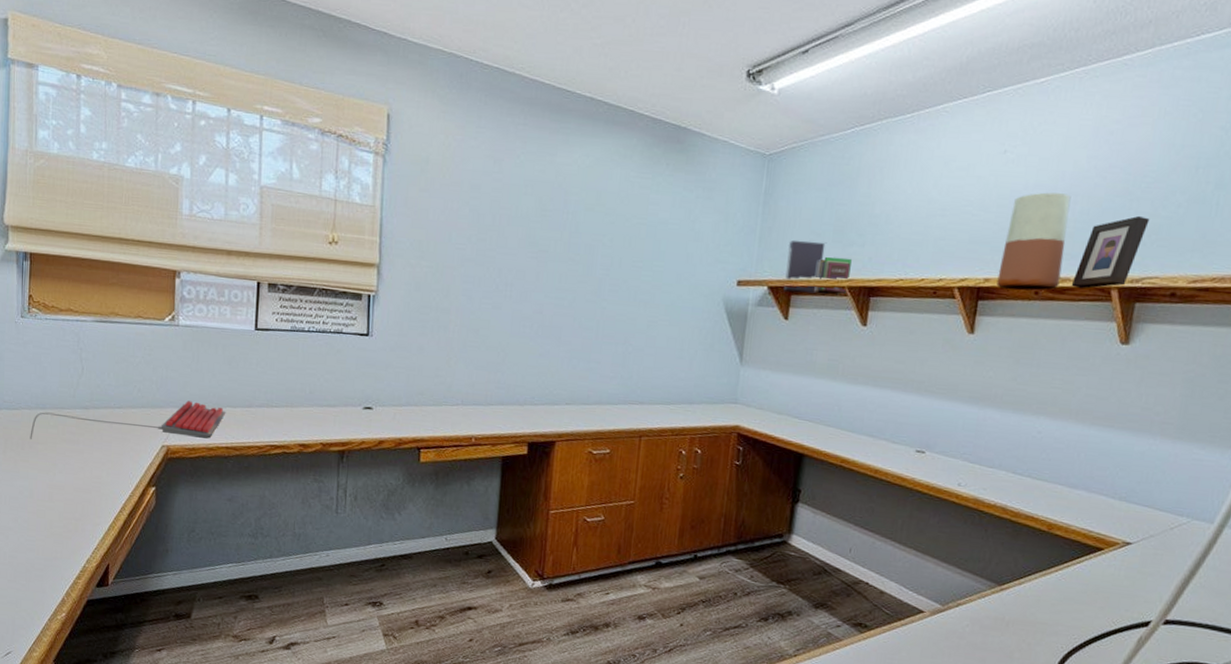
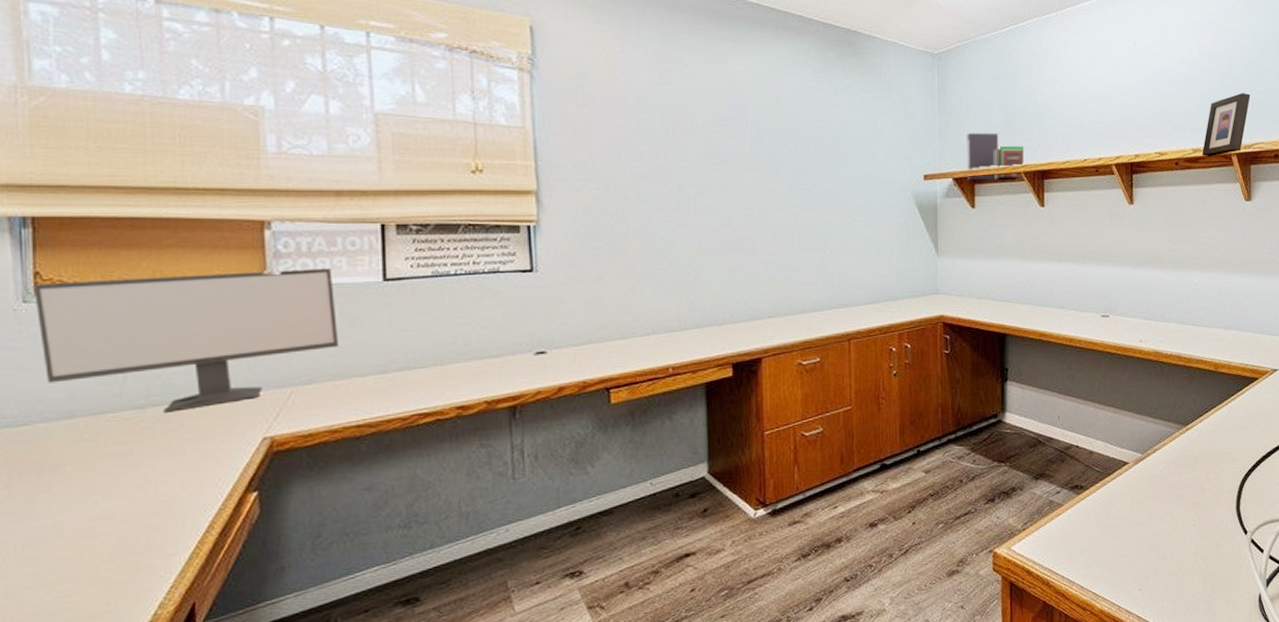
computer monitor: none [28,304,220,415] -> present [34,267,338,413]
computer keyboard: present [30,401,226,439] -> none [50,377,353,461]
vase: present [996,192,1071,291] -> none [1145,76,1193,163]

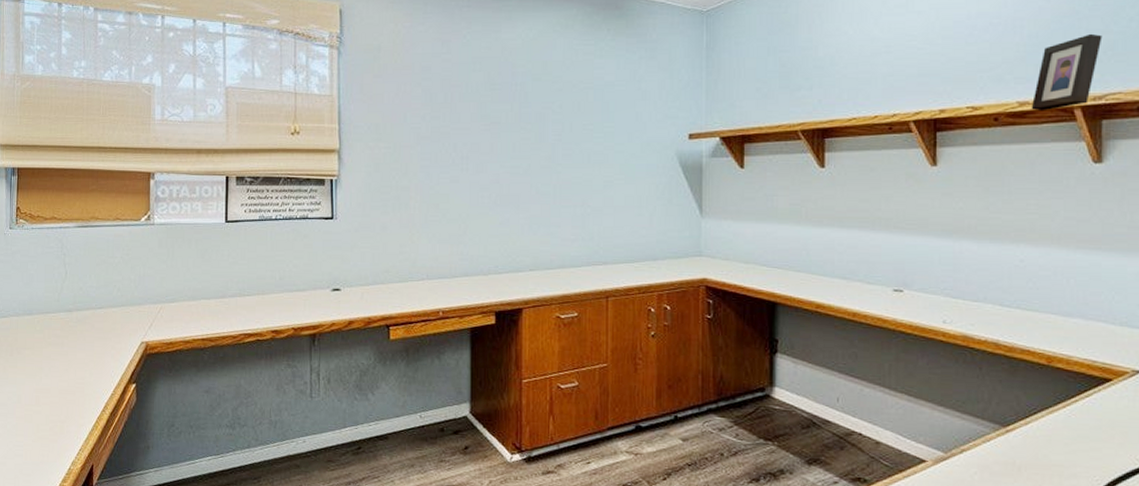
computer monitor: present [34,267,338,413] -> none [16,210,193,316]
binder: present [967,132,1008,182] -> none [736,89,782,141]
books: present [994,145,1024,181] -> none [767,102,801,140]

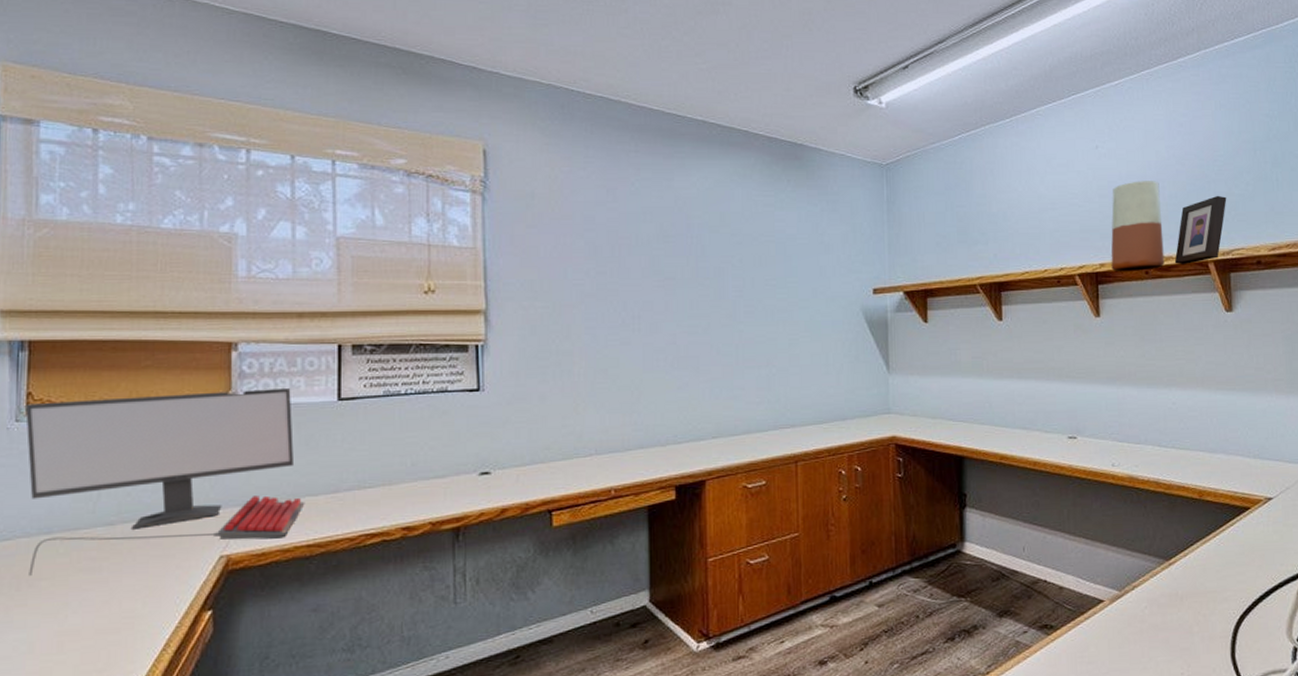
computer monitor: none [16,210,193,316] -> present [25,387,294,529]
computer keyboard: none [18,296,201,345] -> present [29,495,305,576]
vase: none [953,19,1018,119] -> present [1111,181,1164,272]

